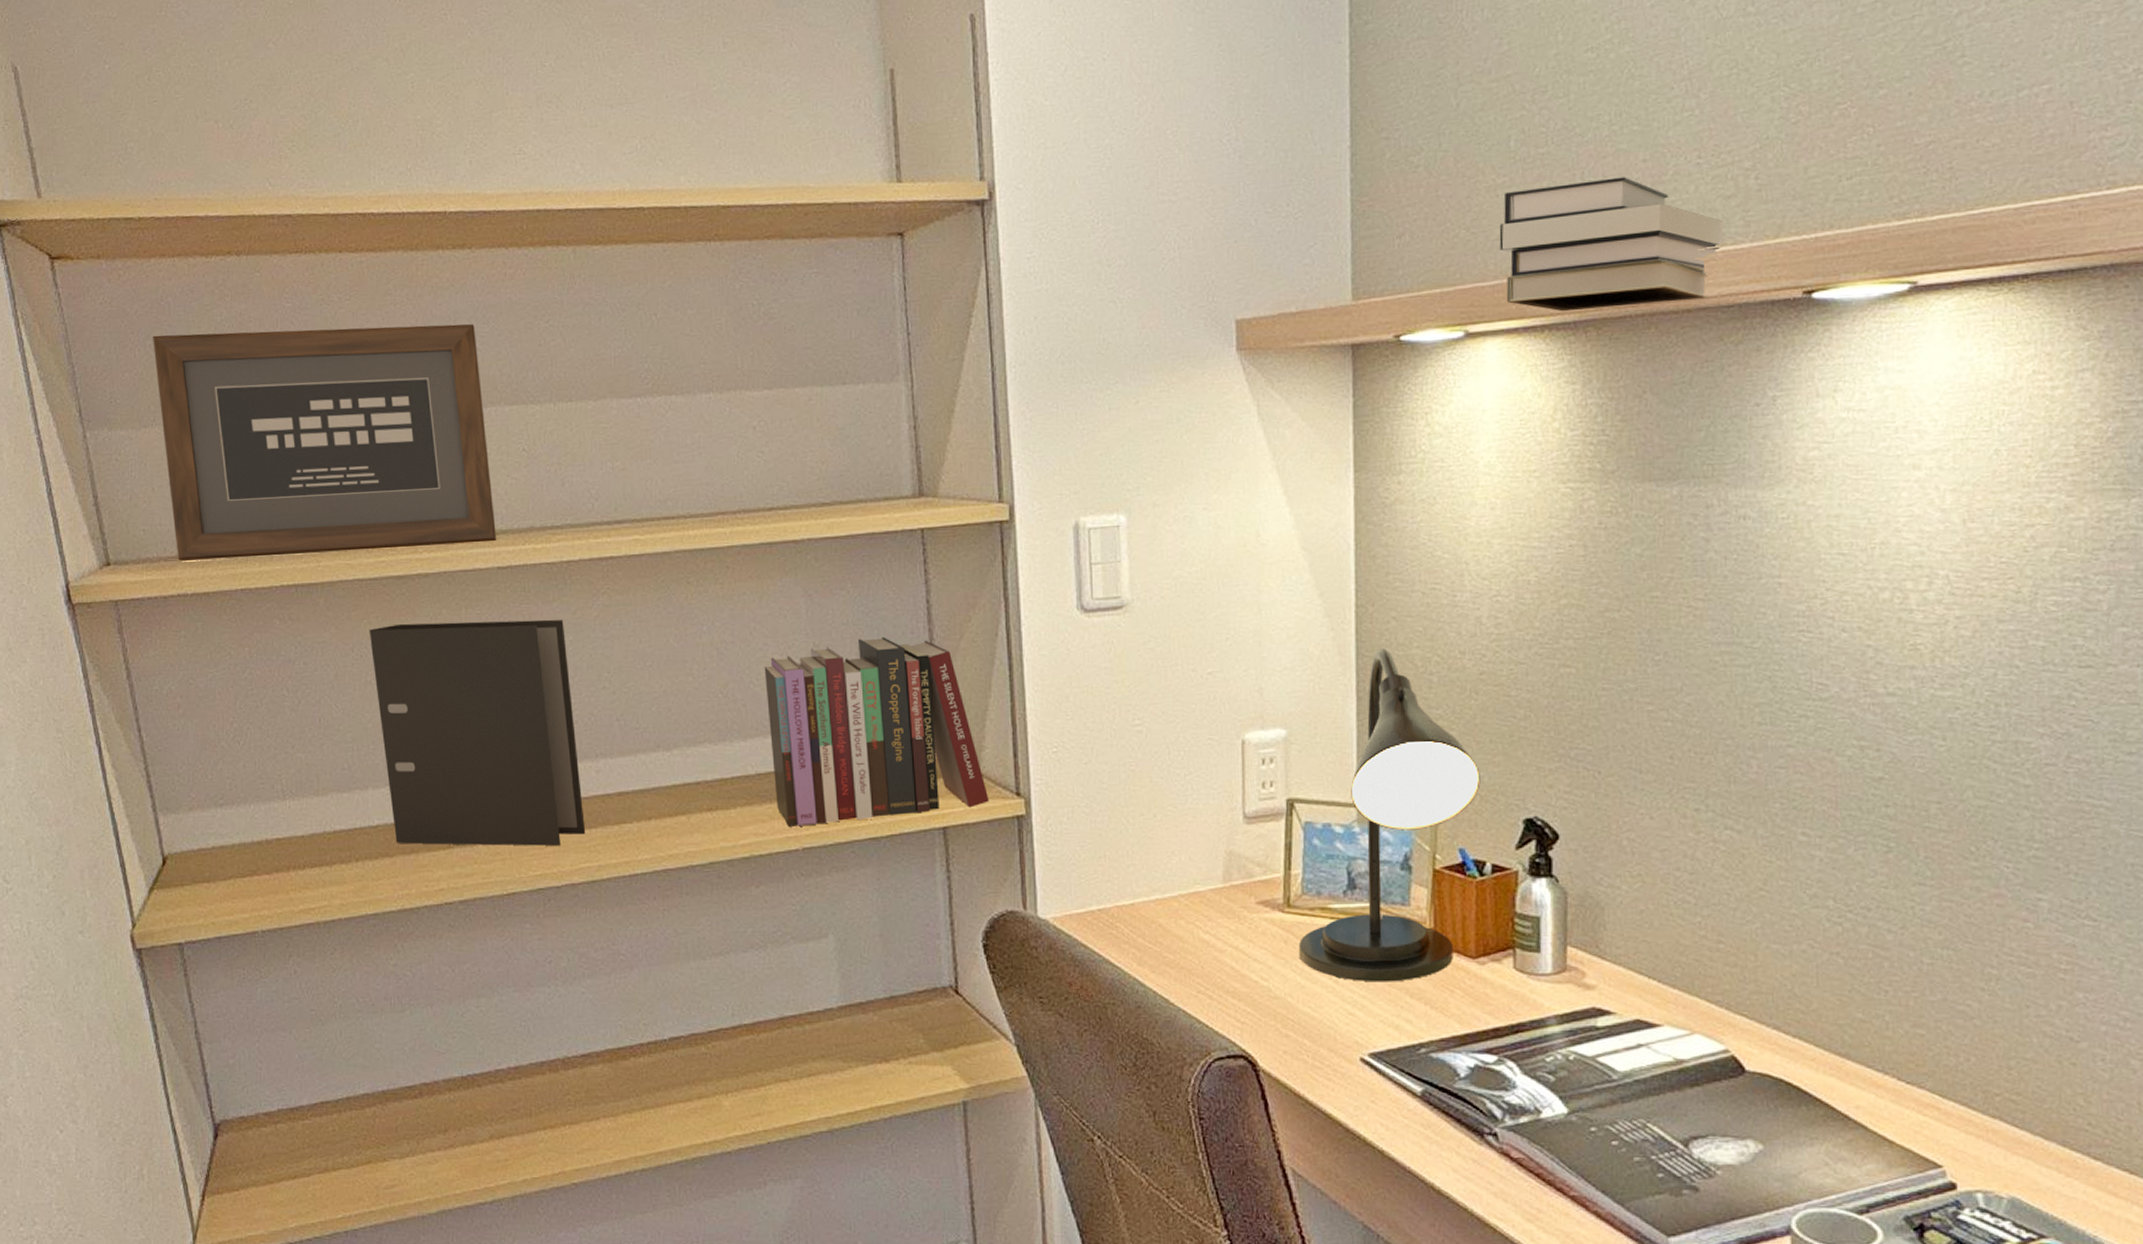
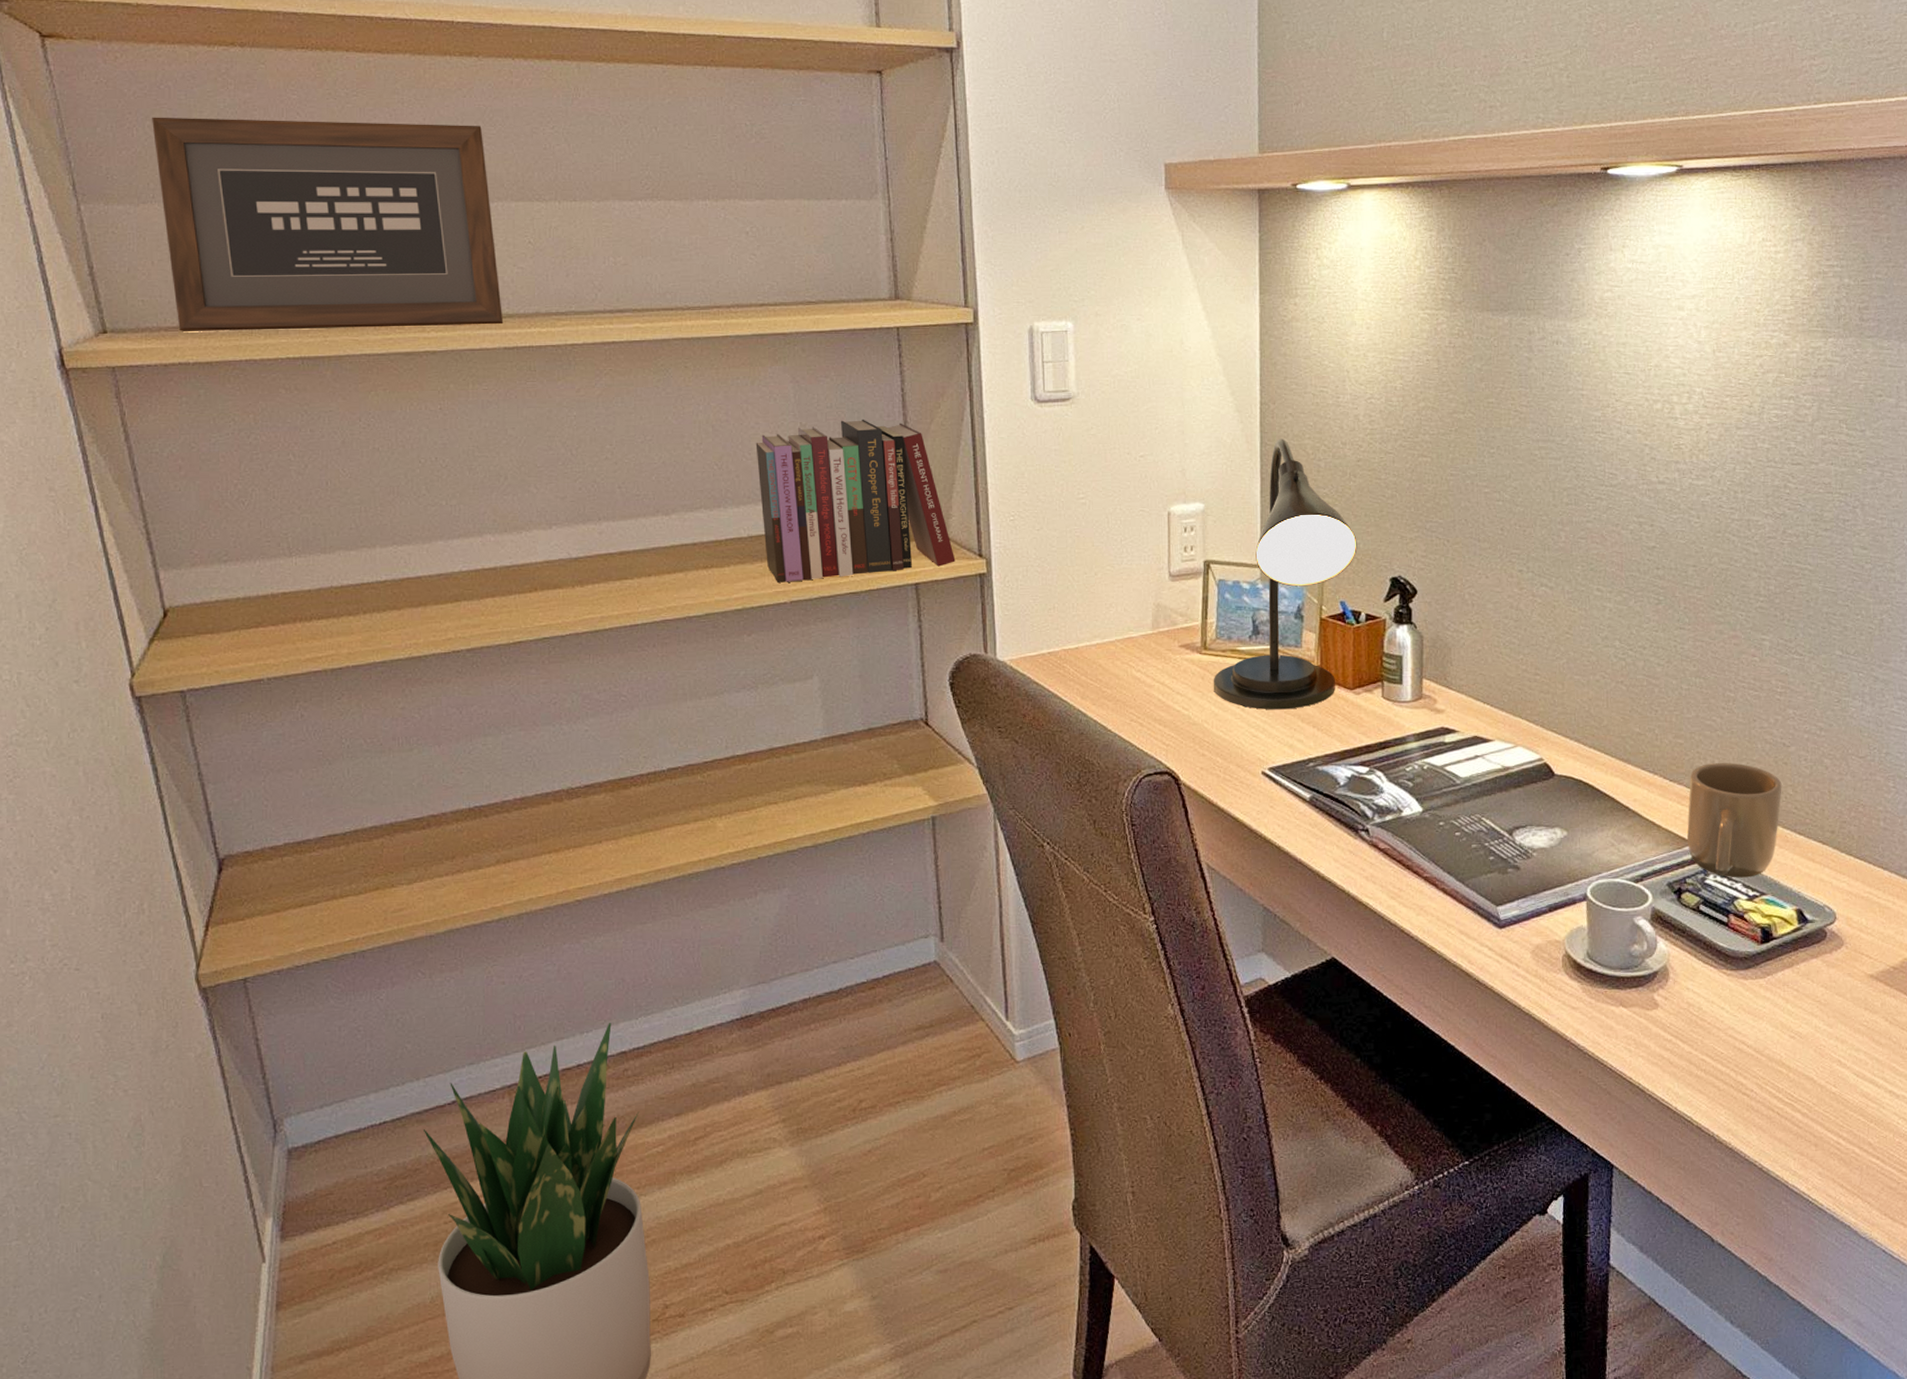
binder: present [369,619,586,846] -> none [376,396,589,600]
books: present [1499,177,1724,312] -> none [1374,68,1544,173]
mug: none [1931,1061,2069,1214] -> present [1686,763,1782,878]

